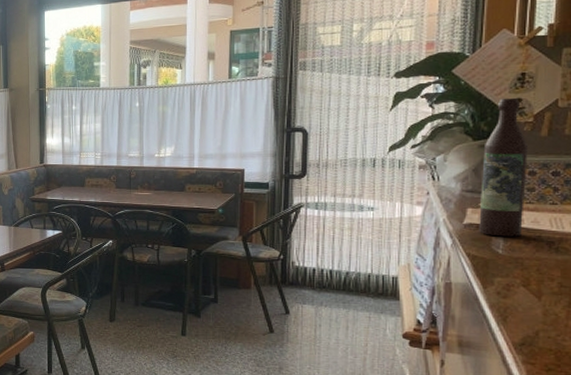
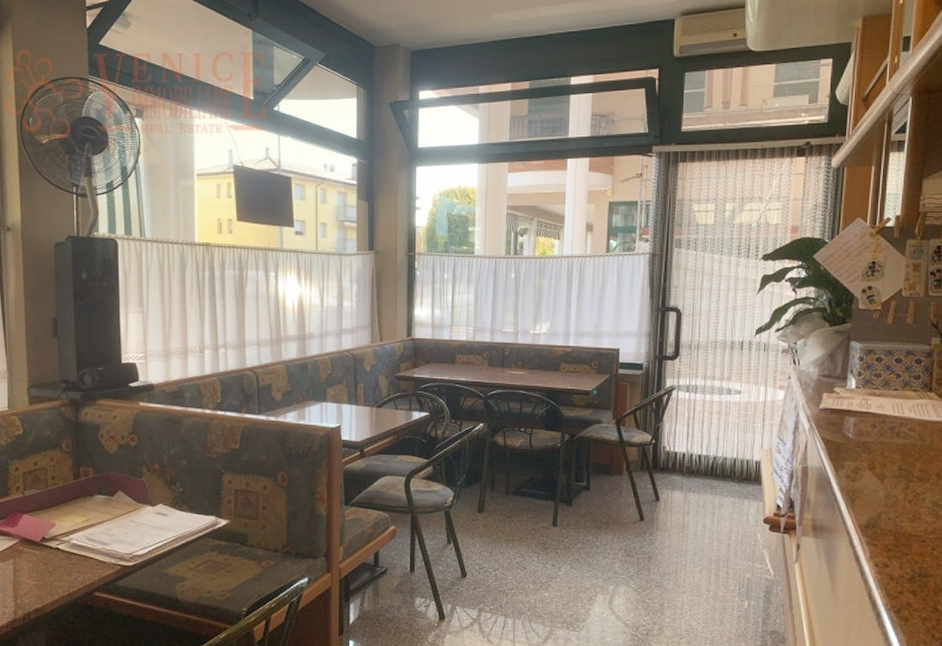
wine bottle: present [479,97,528,237] -> none [833,285,876,421]

